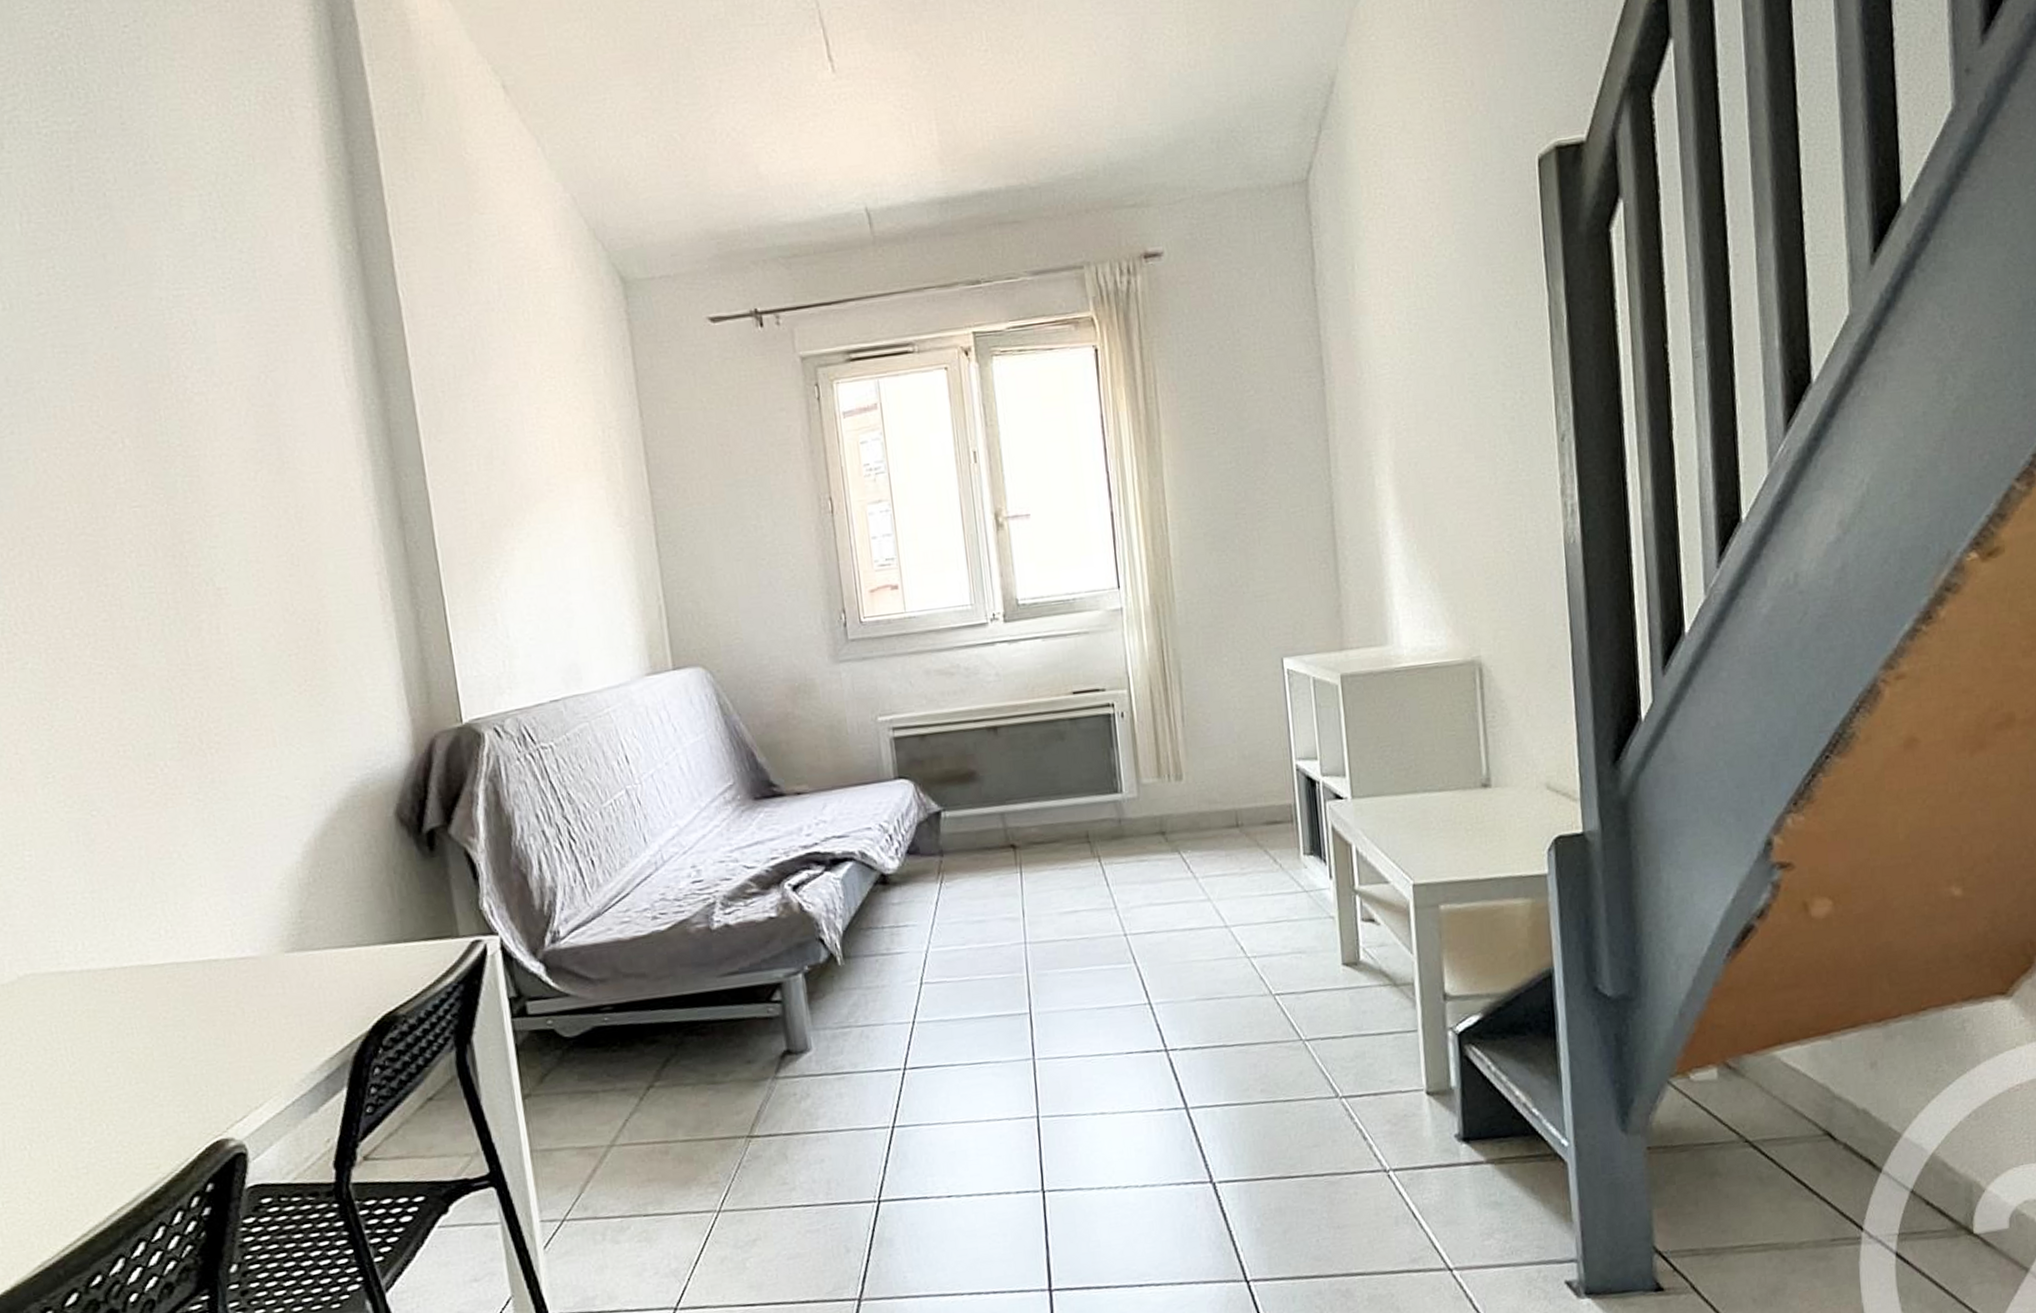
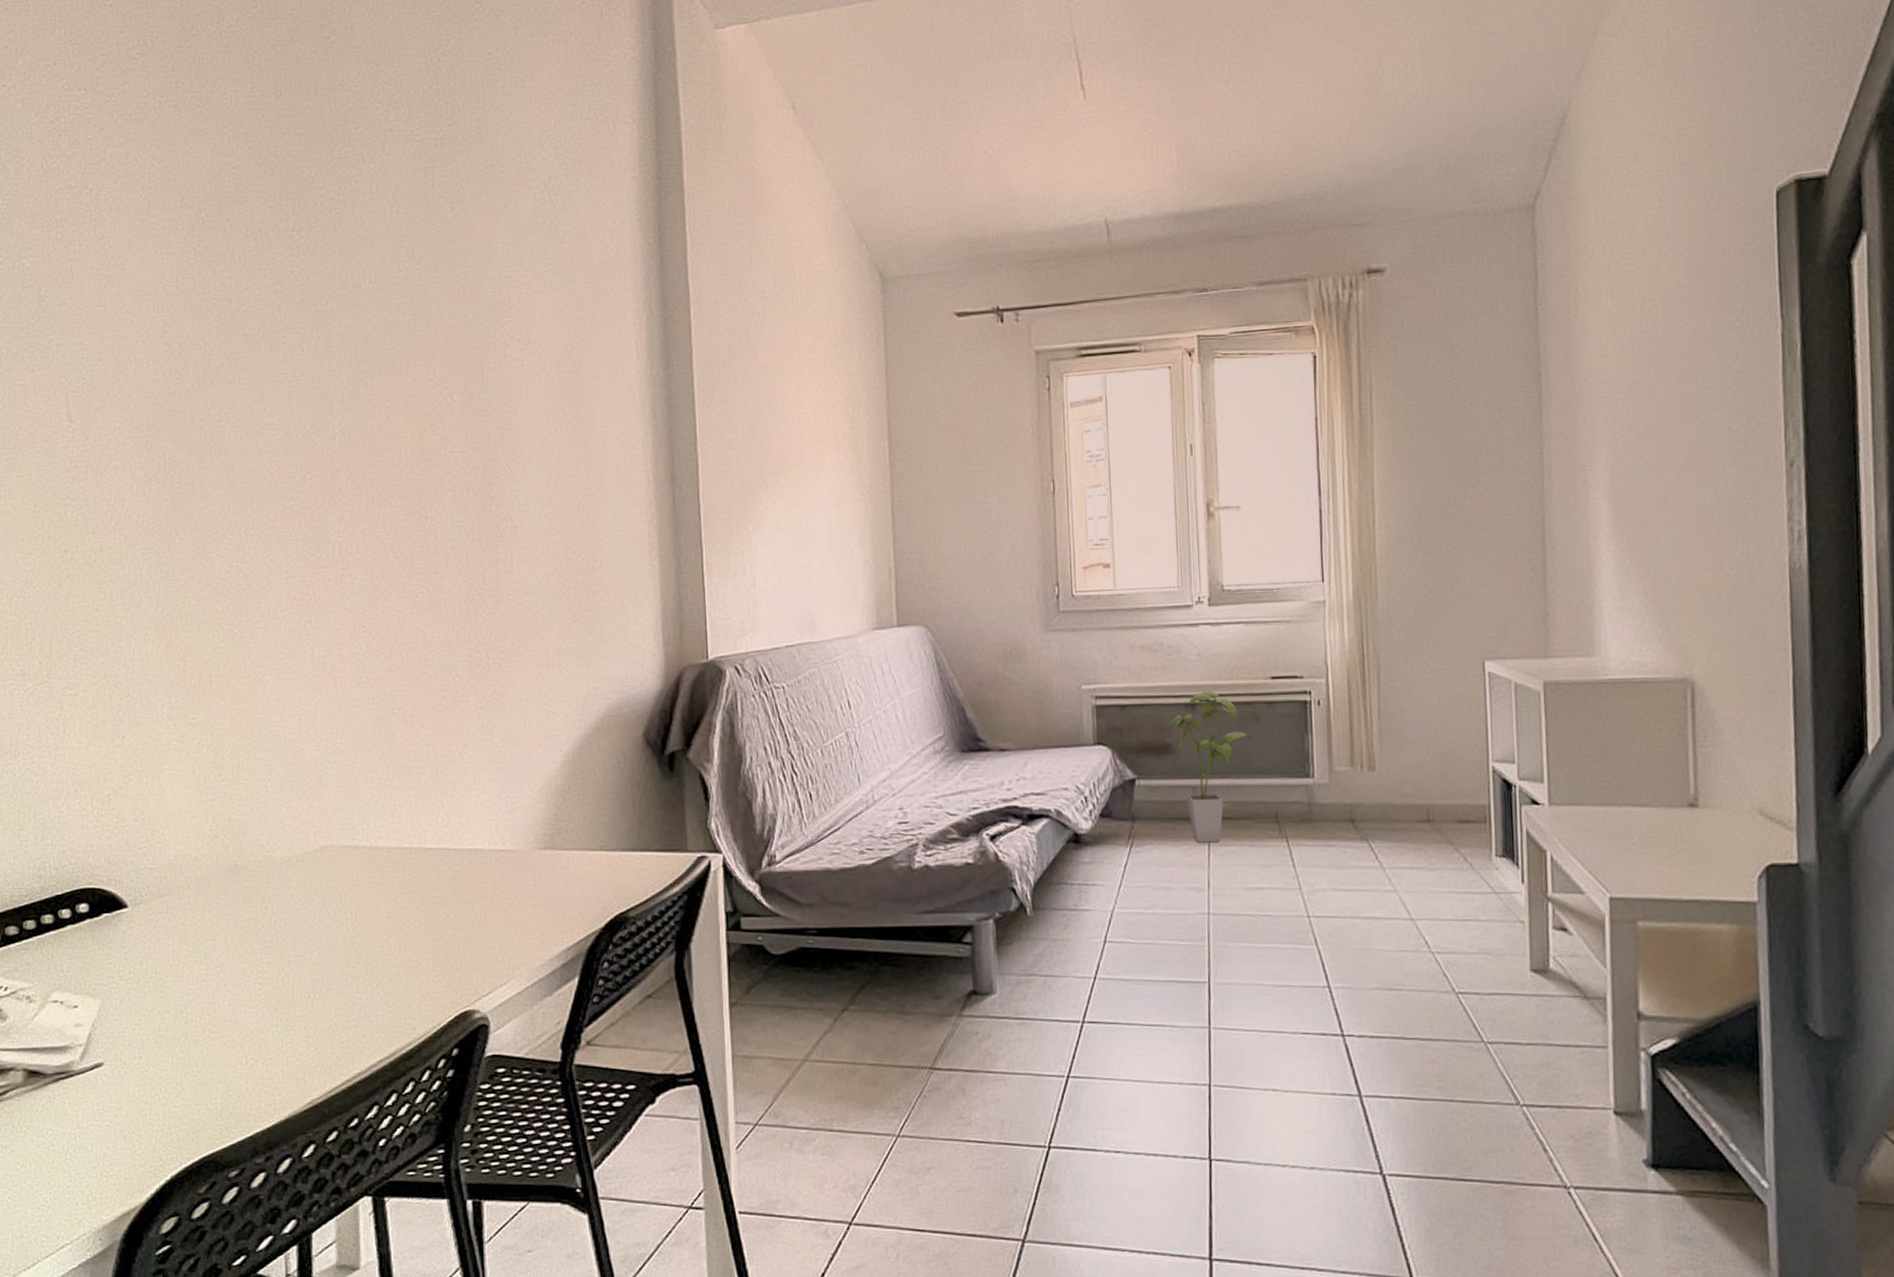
house plant: none [971,711,1056,872] -> present [1169,691,1251,843]

